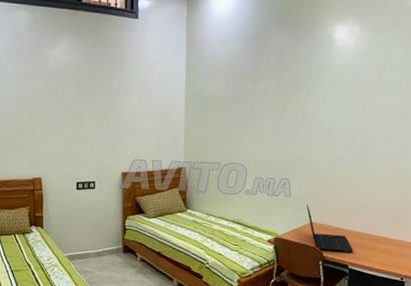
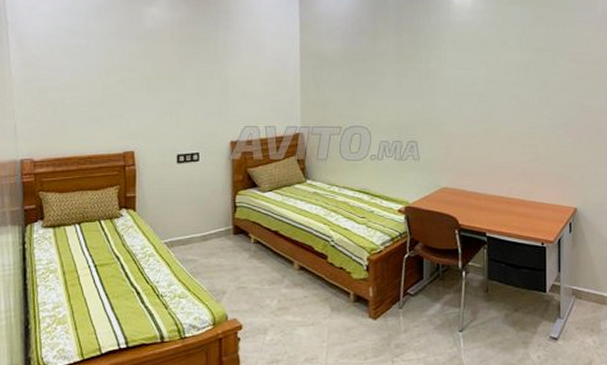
laptop: present [306,204,354,252] -> none [437,167,490,218]

